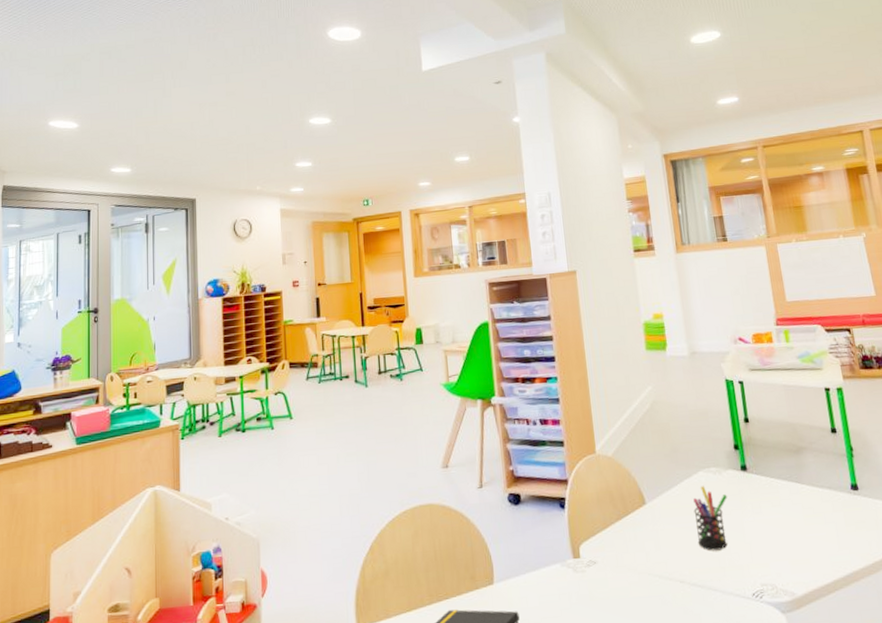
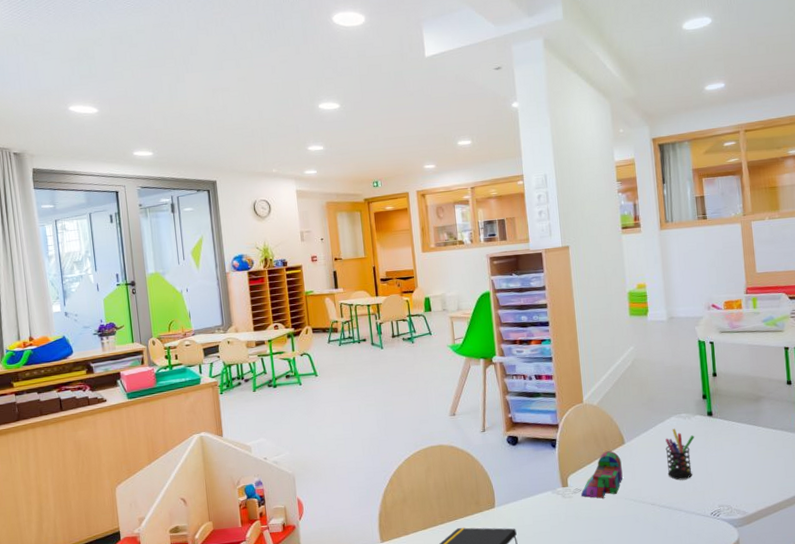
toy blocks: none [596,513,645,574] -> present [581,451,623,499]

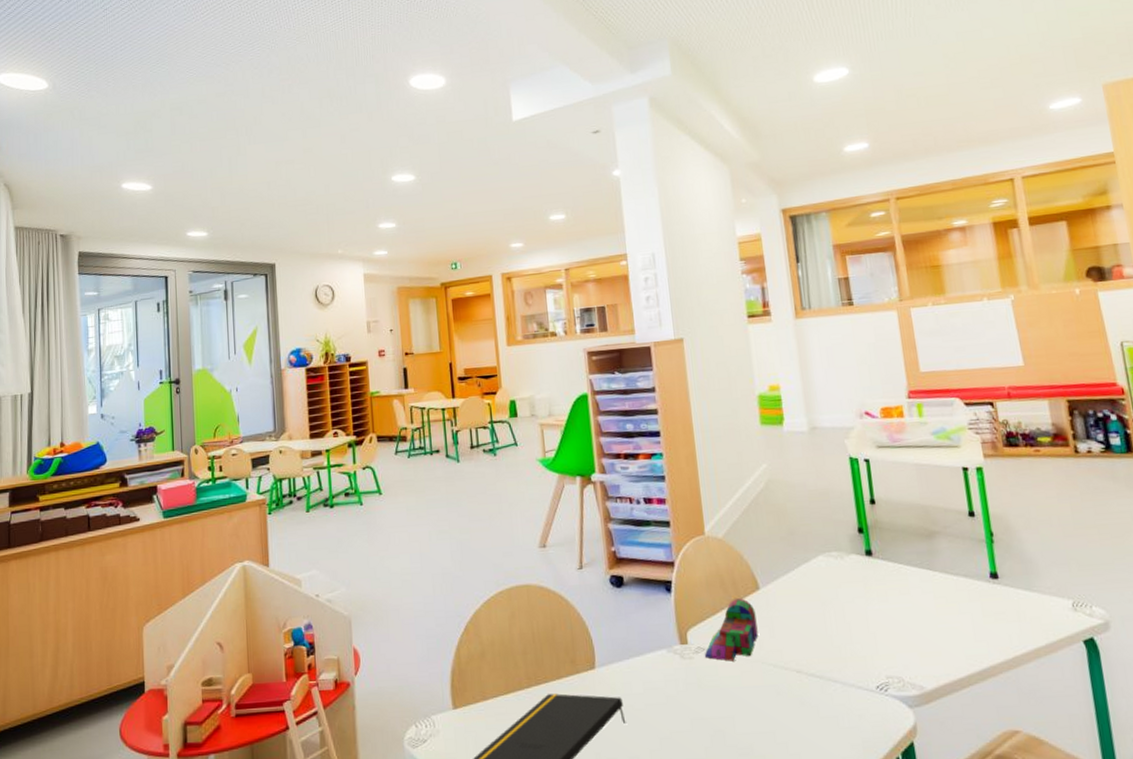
pen holder: present [665,428,694,480] -> none [812,571,850,641]

